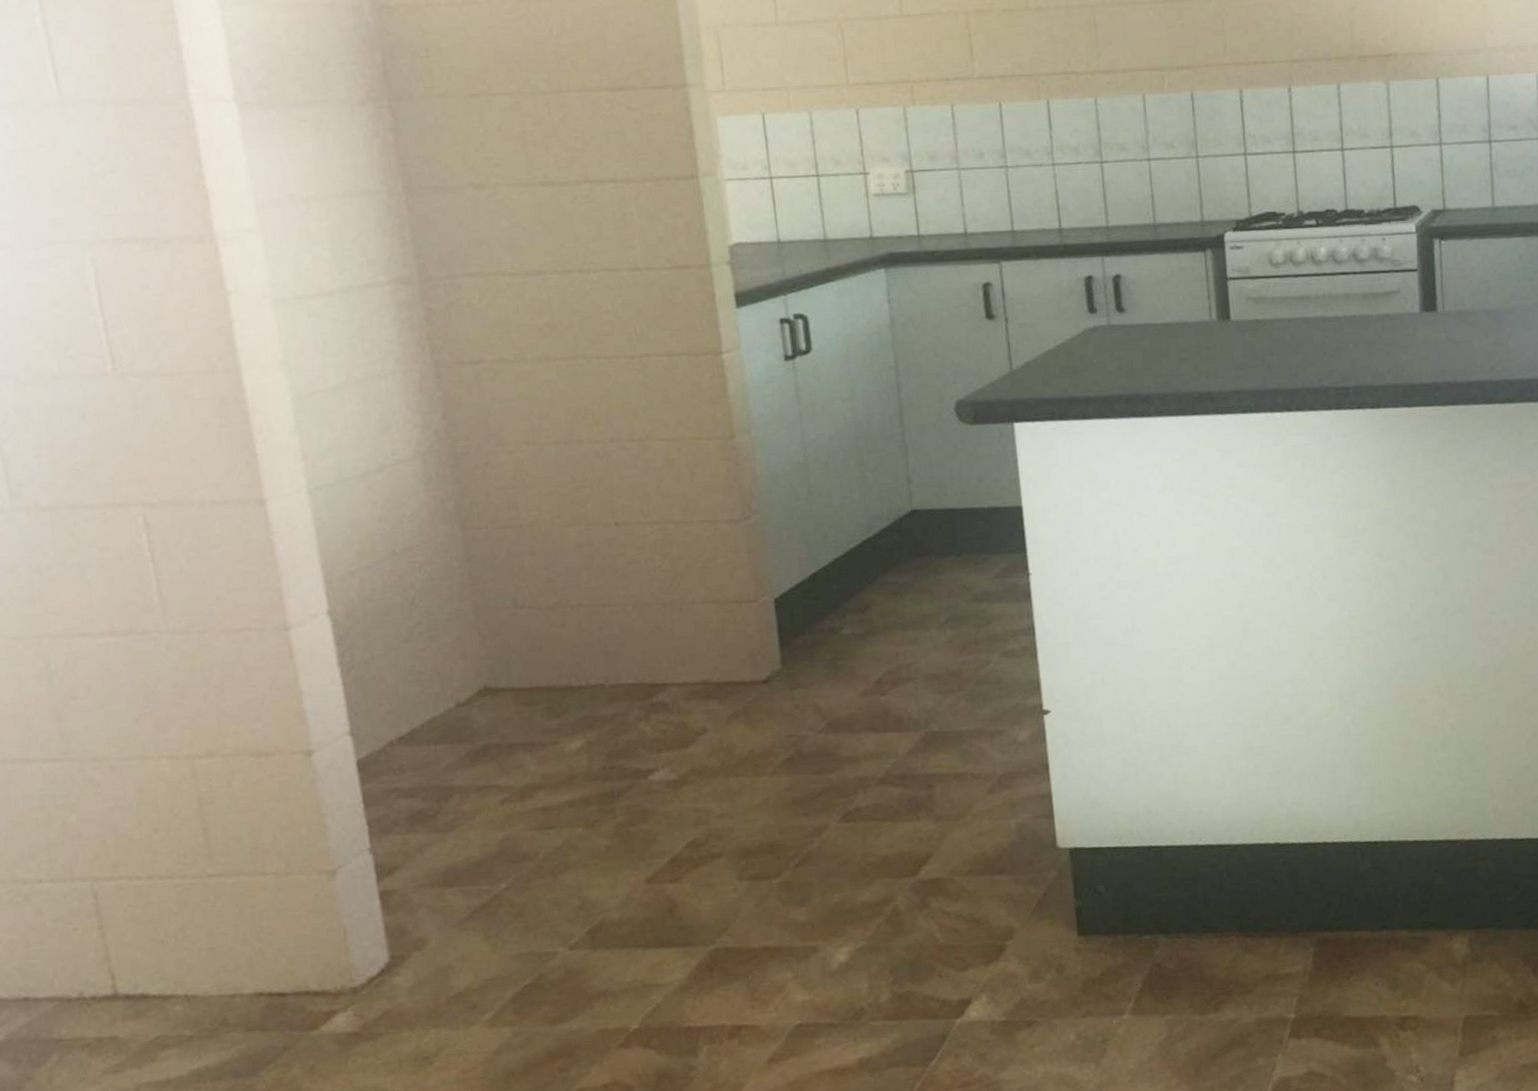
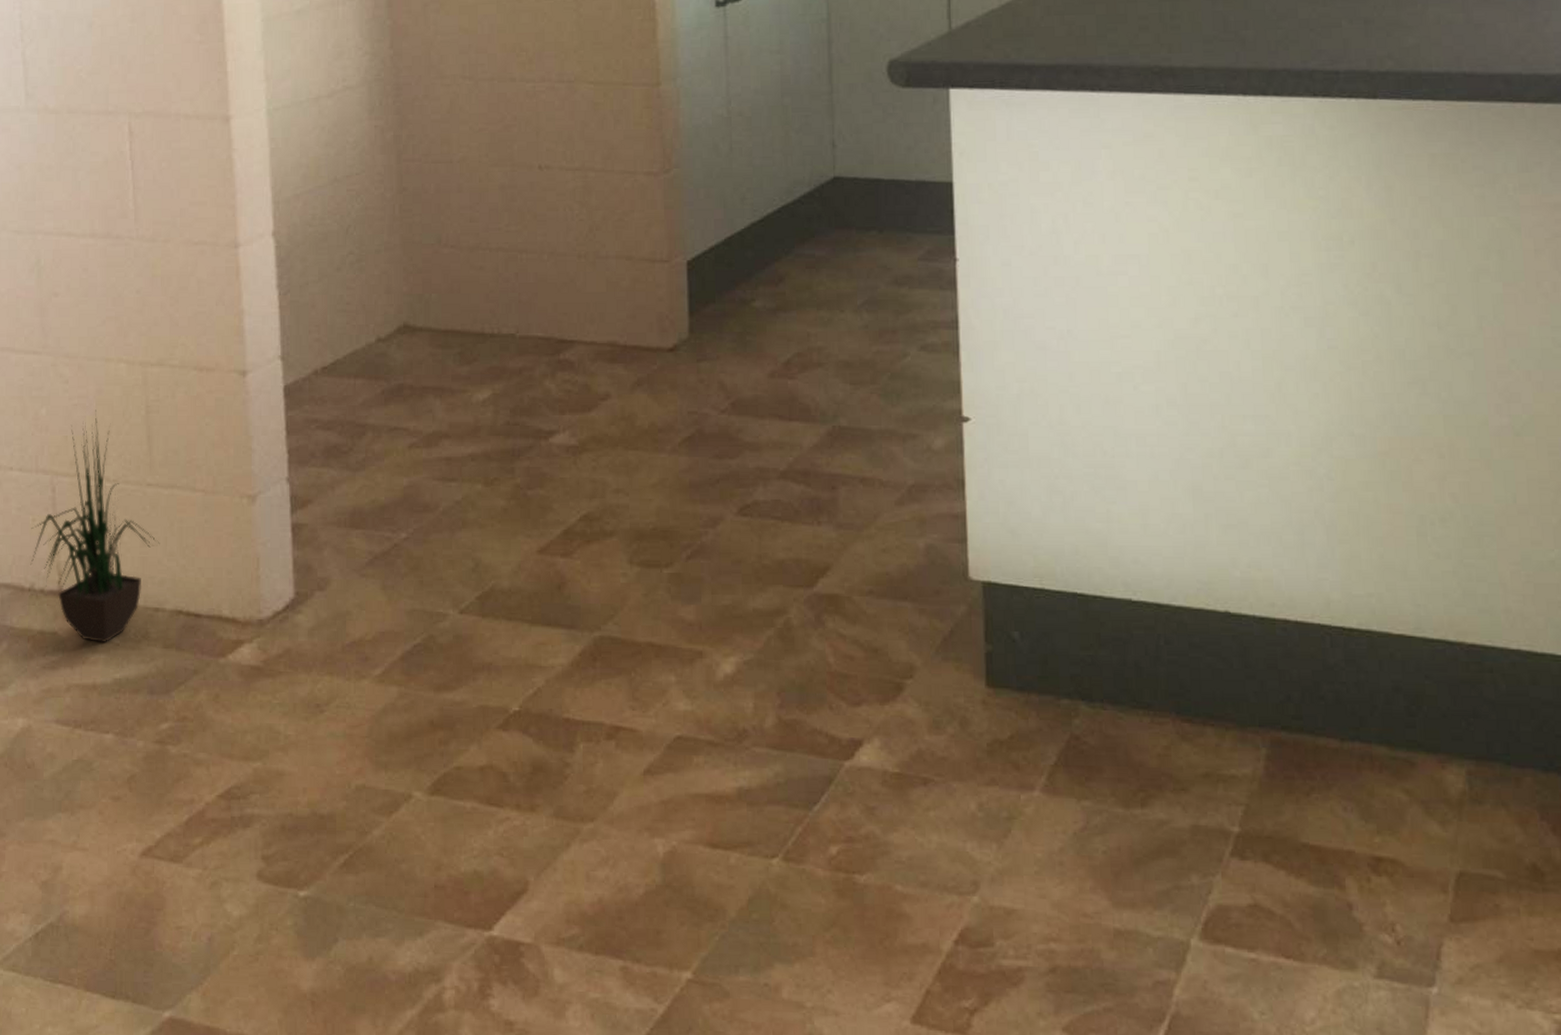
potted plant: none [72,809,230,1039] -> present [30,409,160,644]

